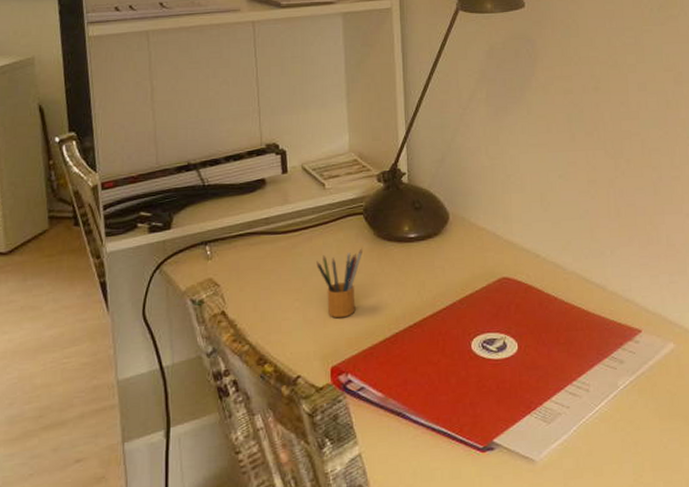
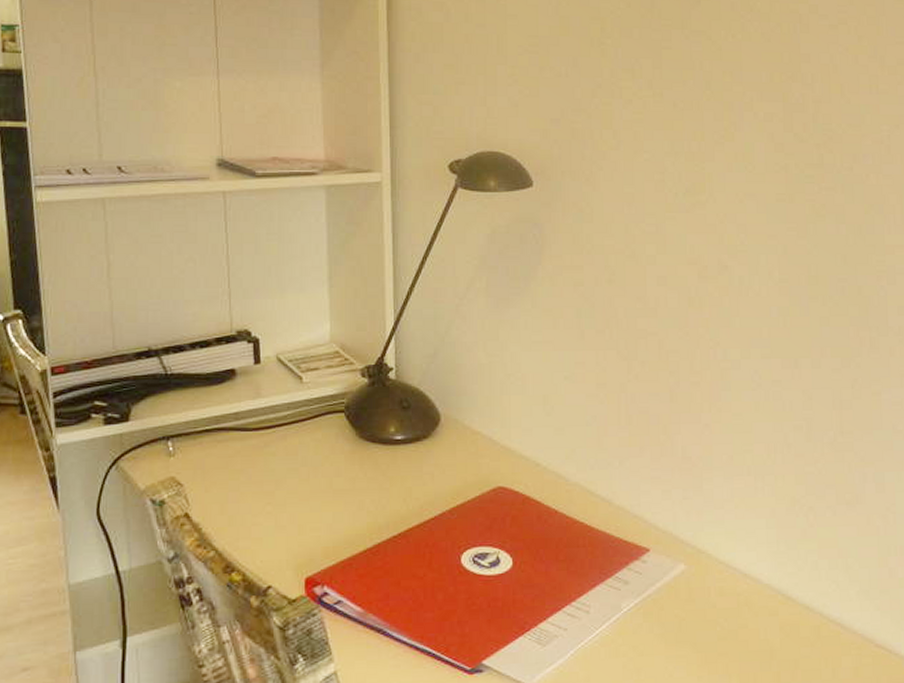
pencil box: present [316,248,362,318] -> none [291,449,343,525]

